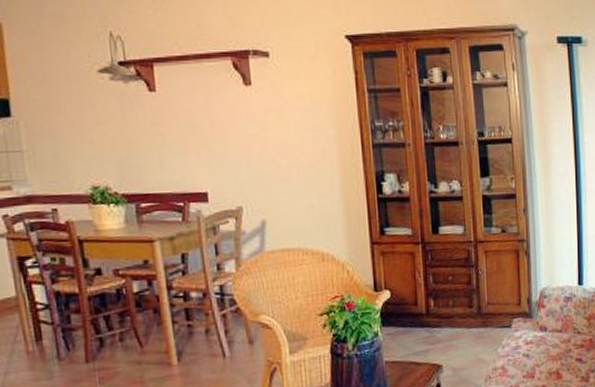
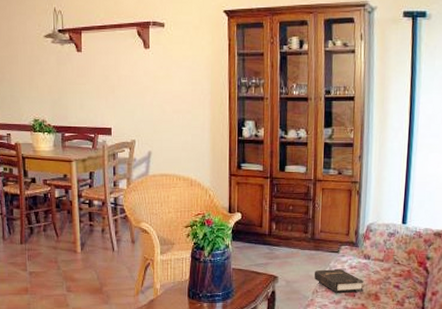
hardback book: none [484,346,543,376] -> present [314,268,364,293]

